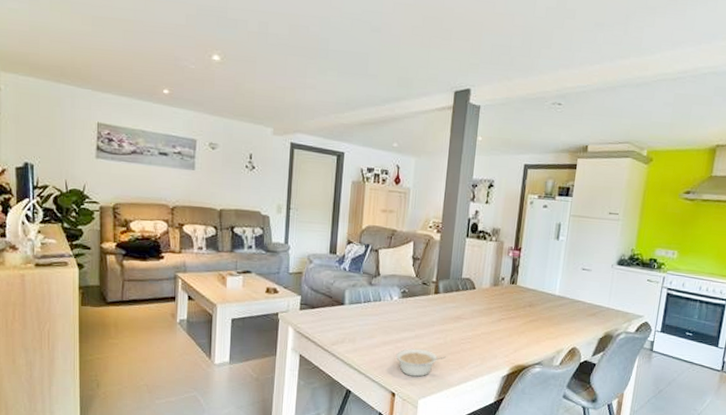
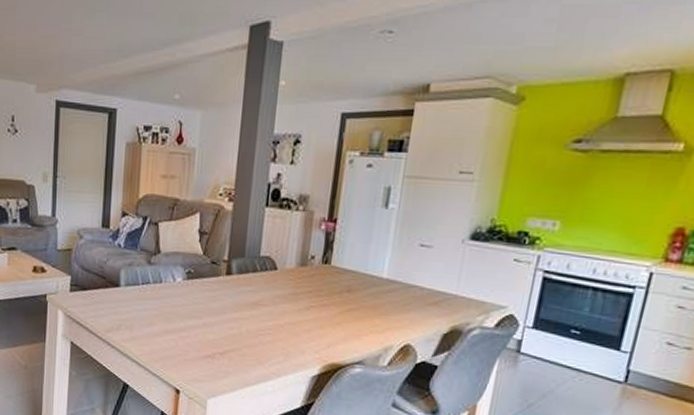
legume: present [395,348,446,377] -> none [179,339,240,373]

